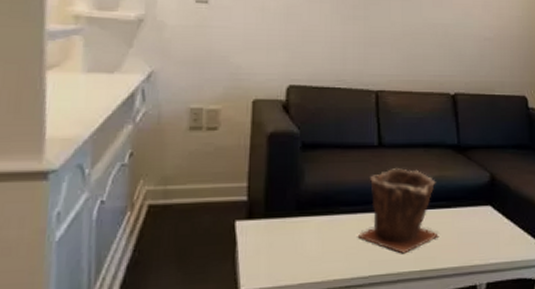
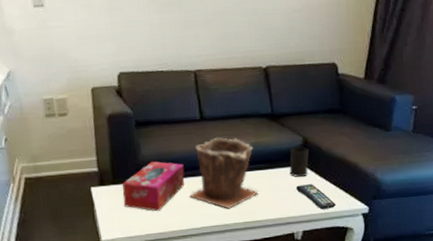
tissue box: none [275,191,354,255] -> present [122,161,185,212]
cup: none [474,183,497,218] -> present [289,146,310,177]
remote control: none [481,227,524,257] -> present [296,184,337,209]

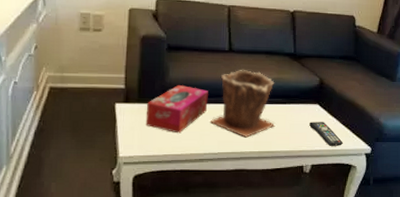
cup: present [289,146,310,177] -> none [304,86,324,114]

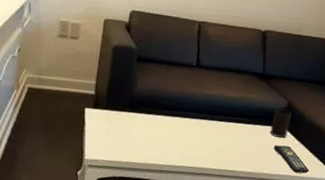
tissue box: present [145,84,208,134] -> none [111,95,173,143]
plant pot: present [210,70,276,138] -> none [172,86,241,154]
cup: none [304,86,324,114] -> present [270,108,292,138]

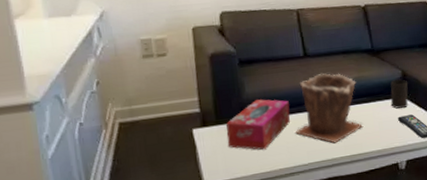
tissue box: none [111,95,173,143] -> present [226,99,291,150]
plant pot: none [172,86,241,154] -> present [295,73,364,144]

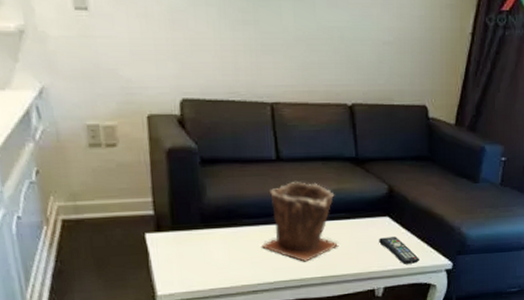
tissue box: present [226,99,291,150] -> none [183,205,257,263]
cup: present [390,79,408,109] -> none [372,195,395,229]

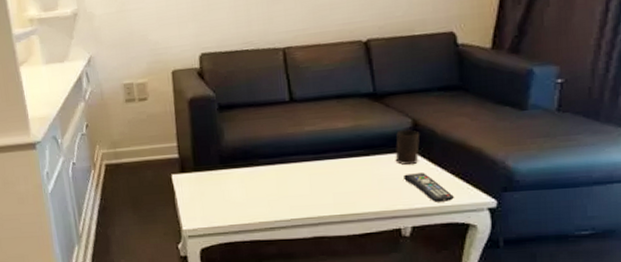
plant pot: present [261,182,339,262] -> none [277,121,359,200]
cup: none [372,195,395,229] -> present [395,129,420,165]

